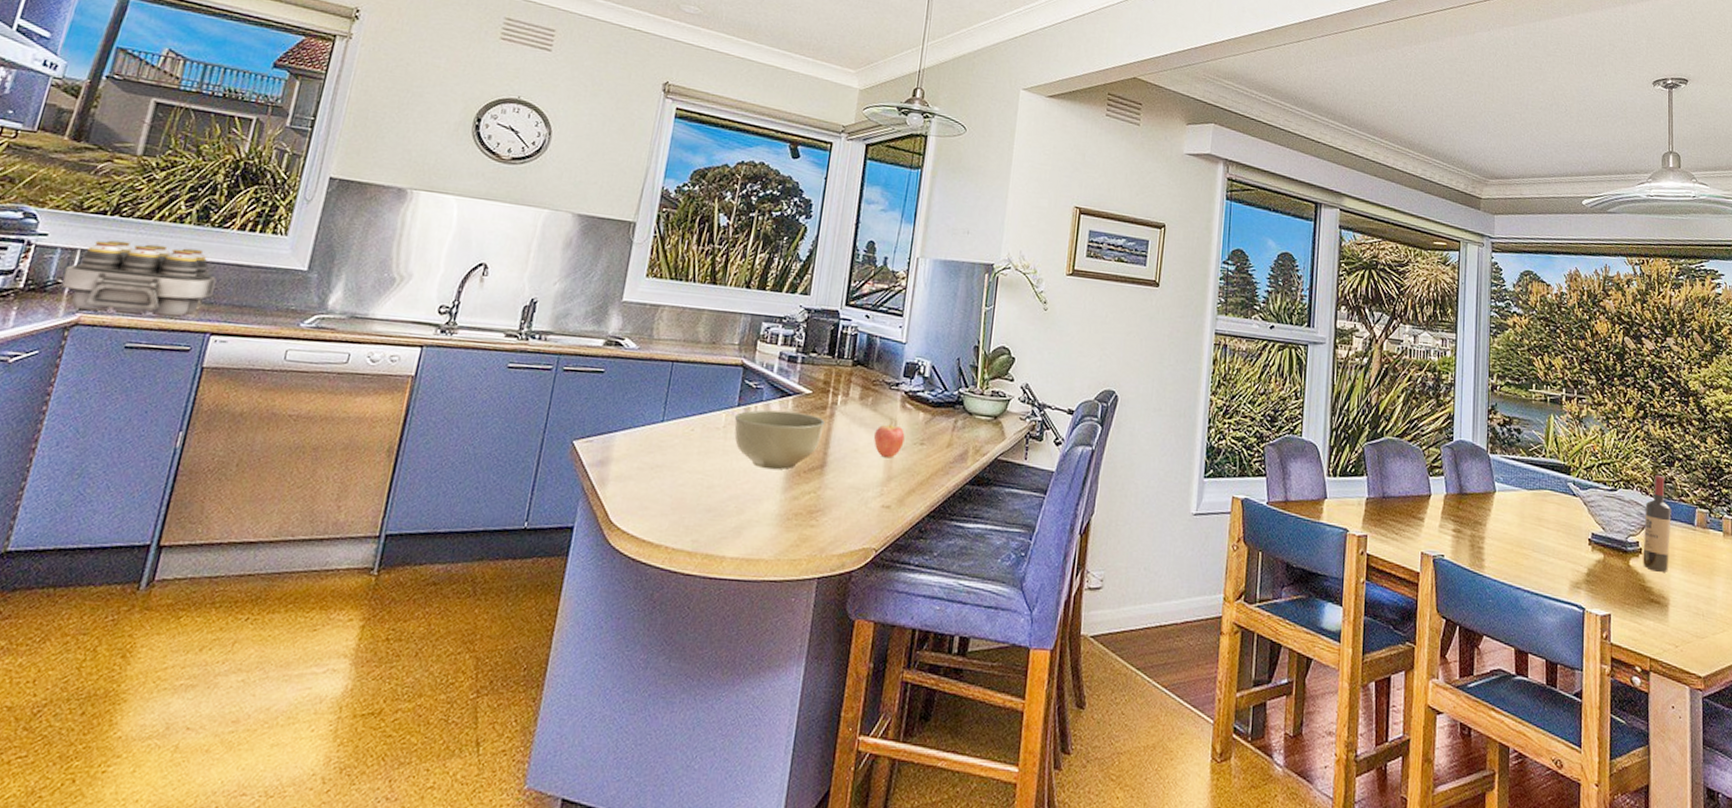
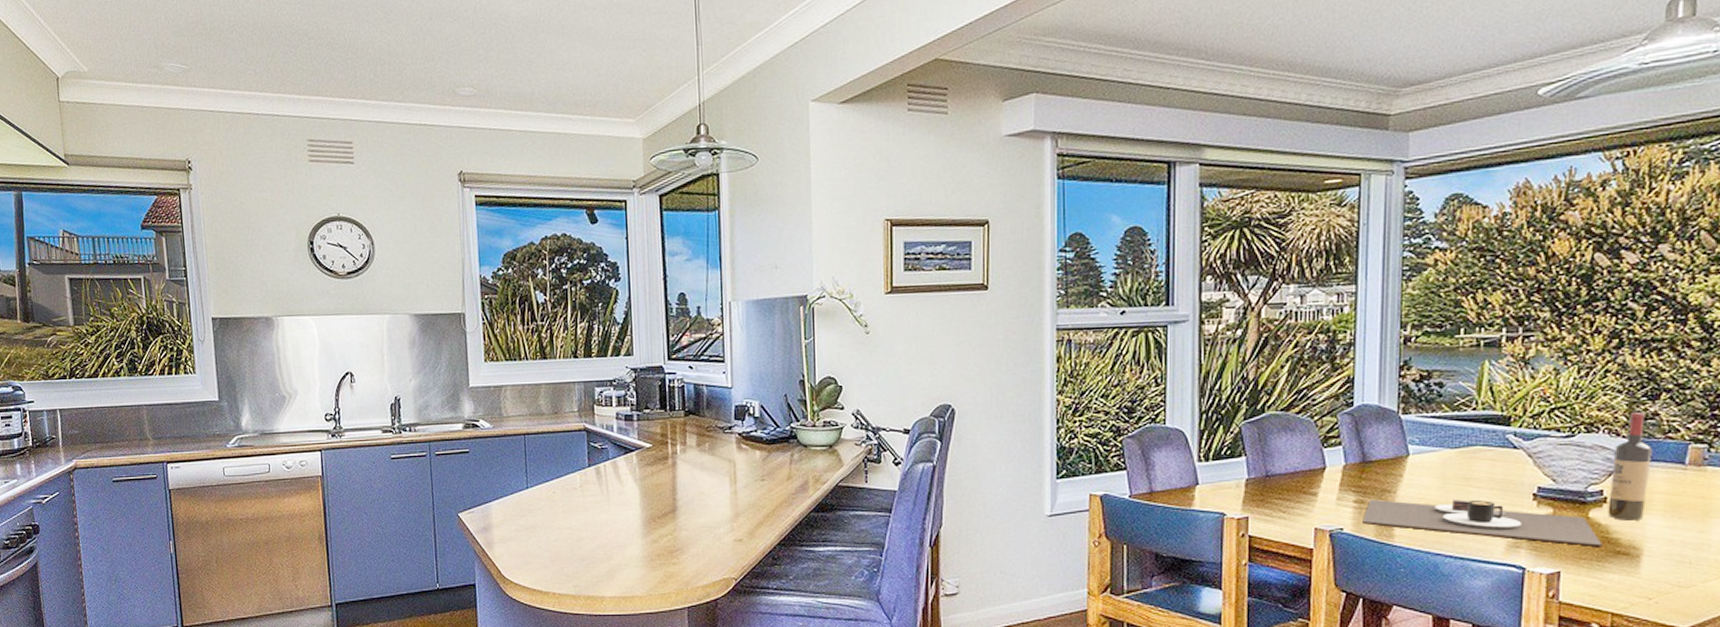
spice rack: present [61,240,217,317] -> none [54,396,158,456]
bowl: present [734,410,825,470] -> none [587,465,669,519]
fruit: present [874,421,905,458] -> none [717,463,746,497]
place setting: none [1459,529,1640,595] -> present [1362,499,1603,548]

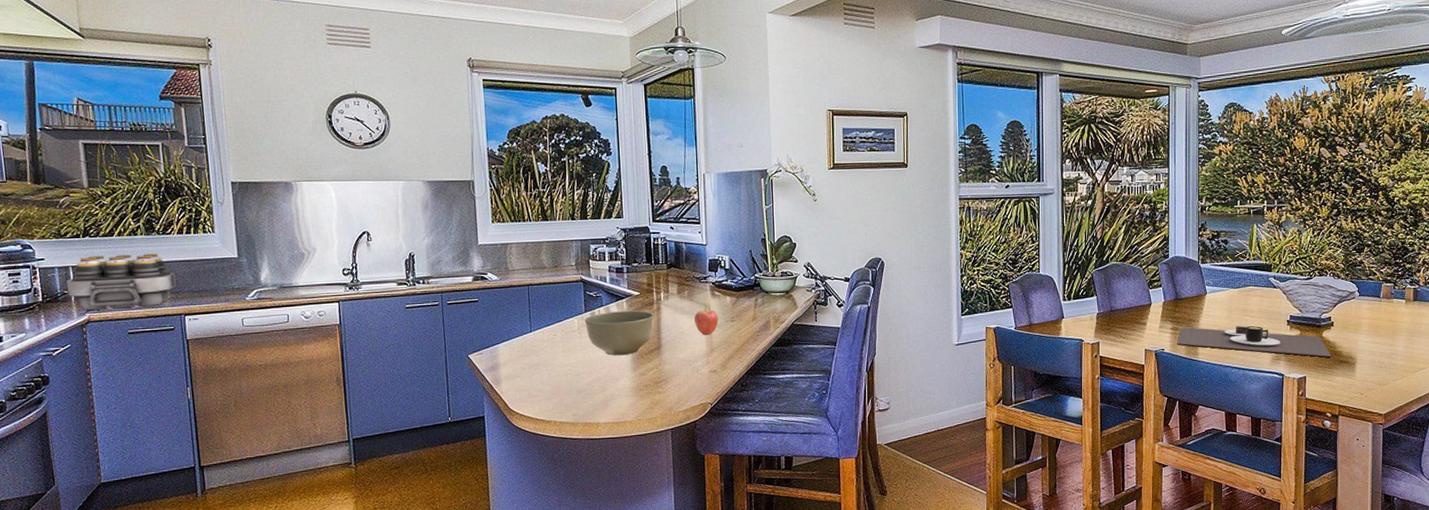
spice rack: none [54,396,158,456] -> present [66,253,176,310]
bowl: none [587,465,669,519] -> present [584,310,654,356]
fruit: none [717,463,746,497] -> present [694,307,719,335]
wine bottle: present [1608,412,1652,521] -> none [1334,261,1360,338]

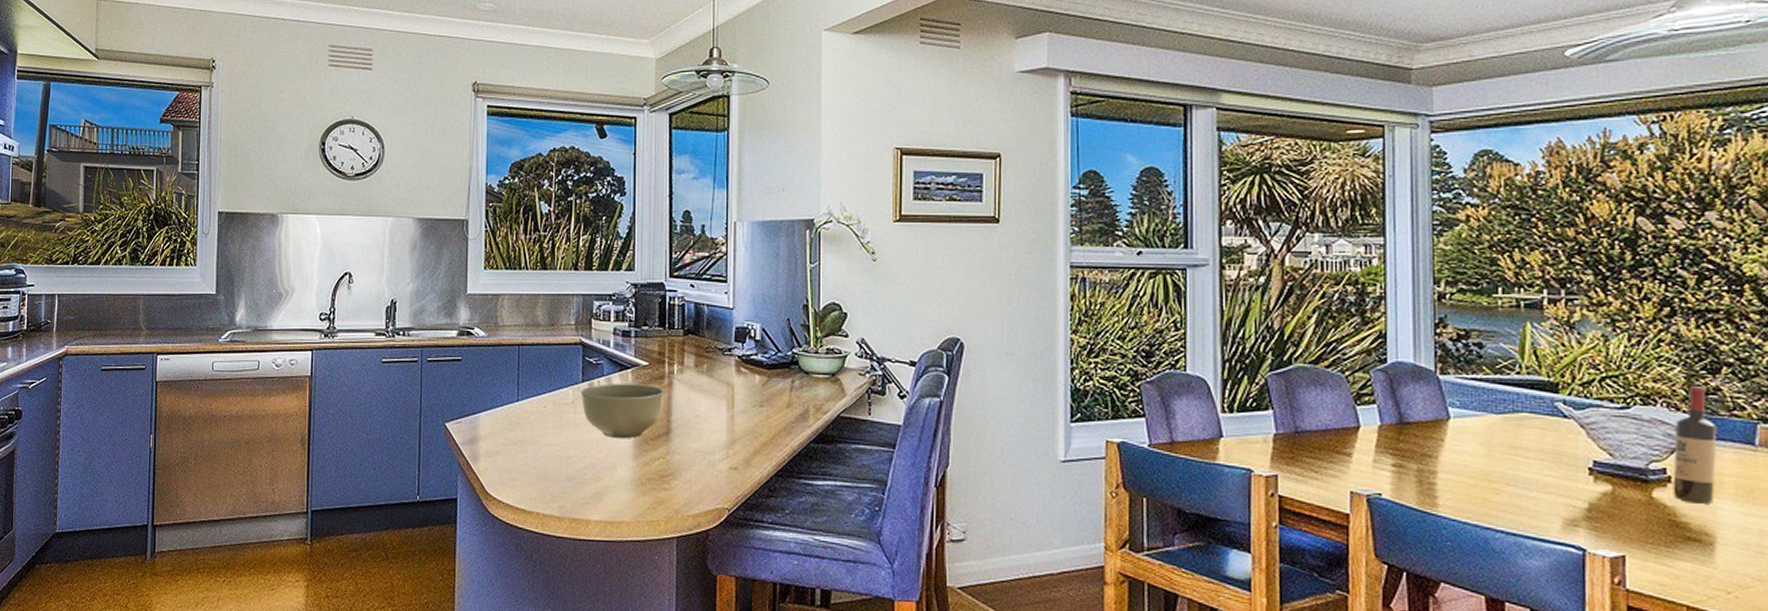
spice rack: present [66,253,176,310] -> none [51,285,153,343]
fruit: present [694,307,719,335] -> none [714,386,743,422]
place setting: present [1177,326,1332,358] -> none [1402,463,1670,532]
wine bottle: none [1334,261,1360,338] -> present [1673,386,1718,504]

